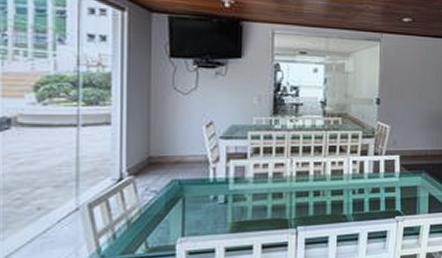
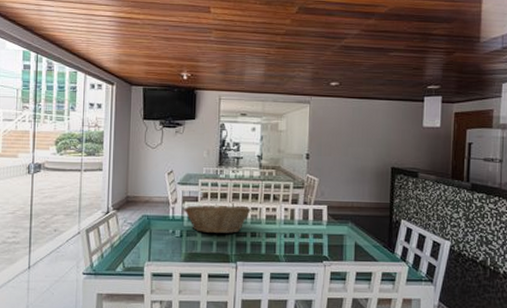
fruit basket: none [229,160,314,197] -> present [184,203,251,234]

